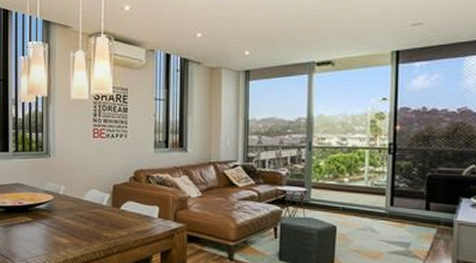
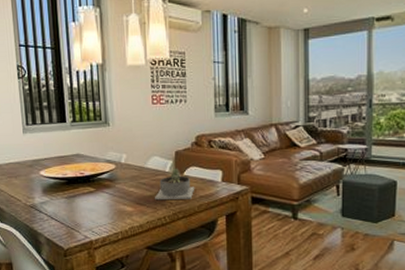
succulent planter: none [91,202,131,234] -> present [155,168,195,201]

